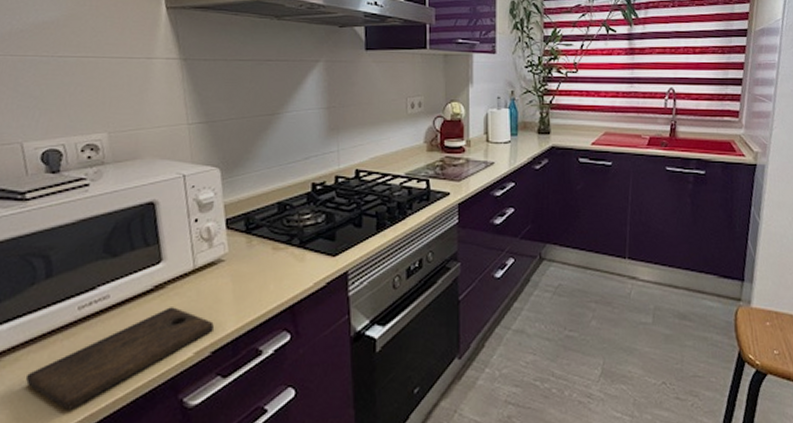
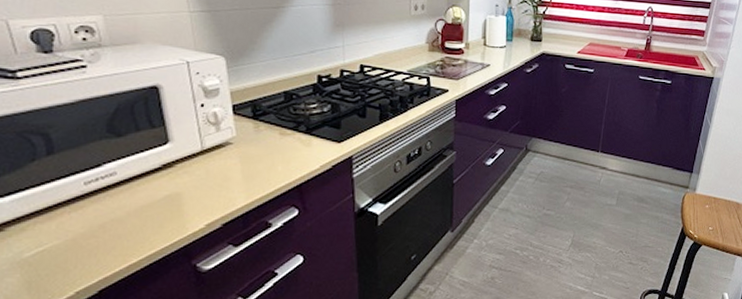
cutting board: present [25,307,214,410] -> none [34,184,224,274]

